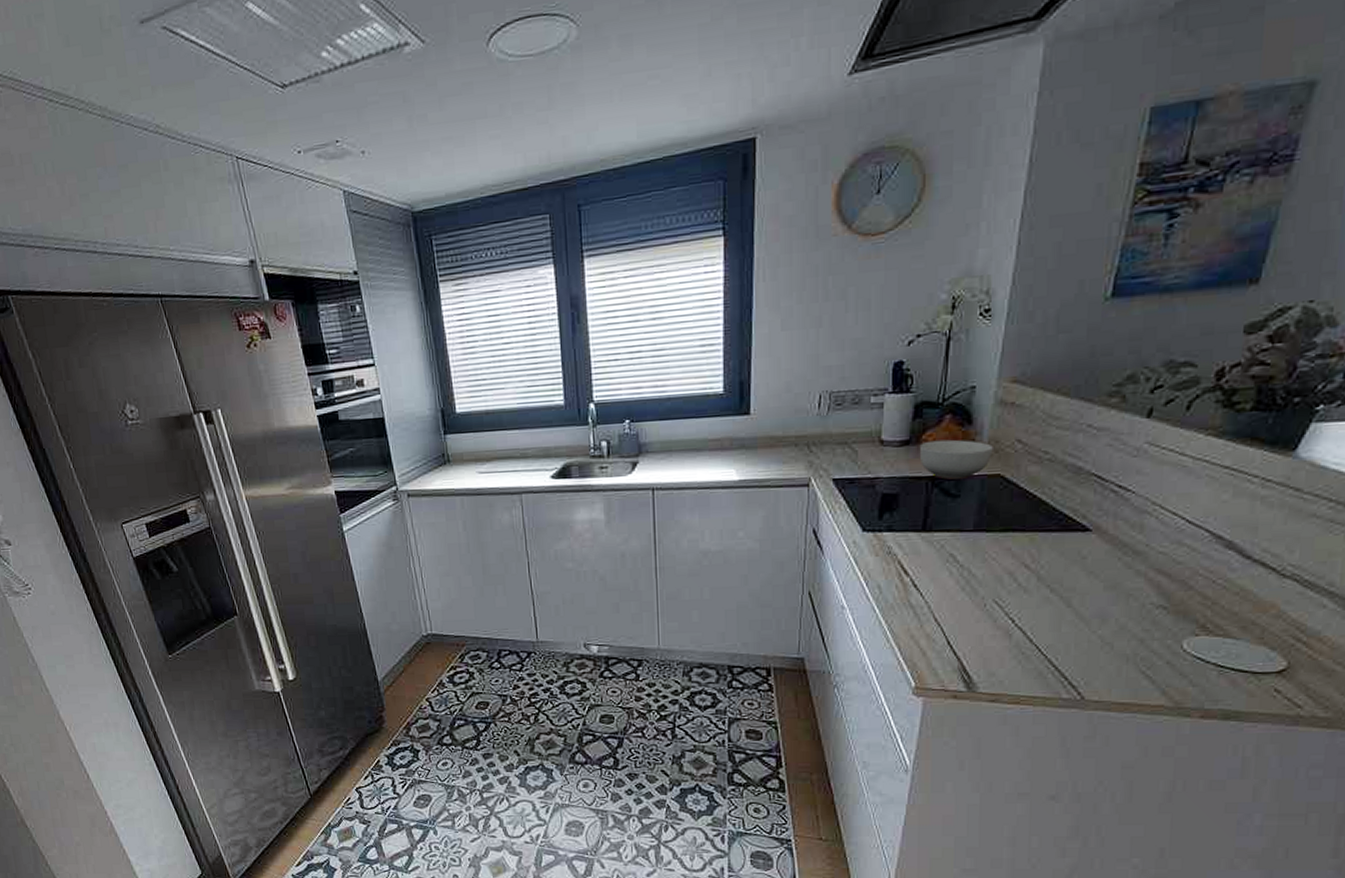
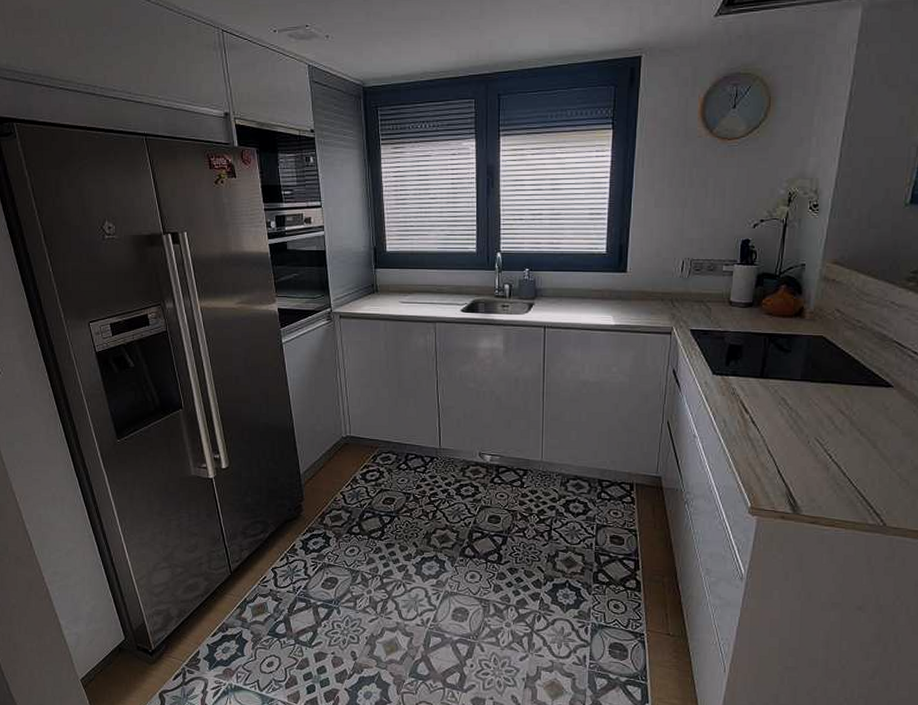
bowl: present [919,439,995,481] -> none [759,305,819,338]

